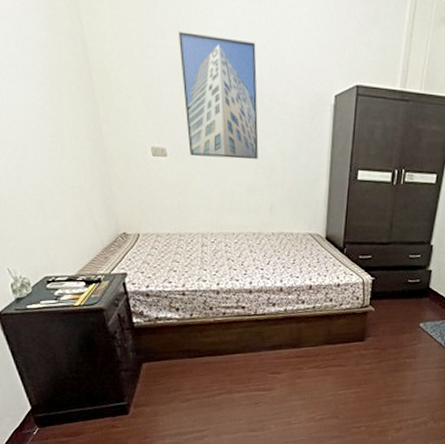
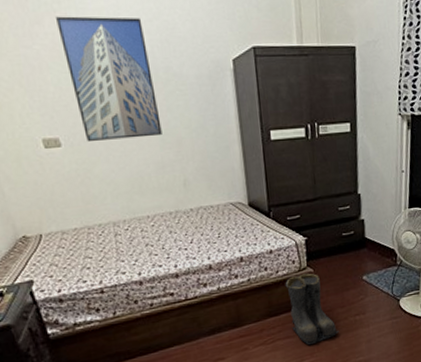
boots: none [345,311,389,377] -> present [285,273,340,345]

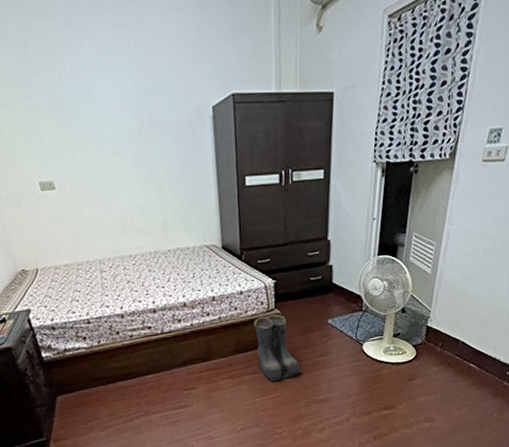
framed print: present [56,16,162,143] -> none [52,66,145,186]

